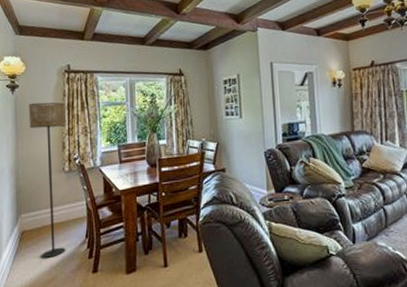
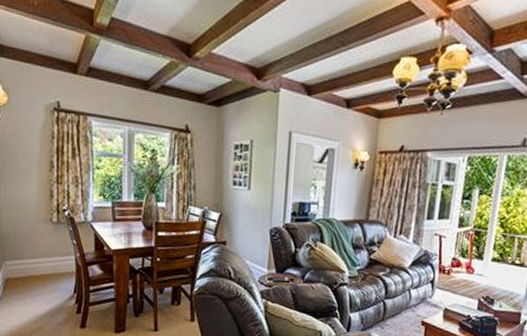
floor lamp: present [29,102,67,258] -> none [12,141,55,308]

